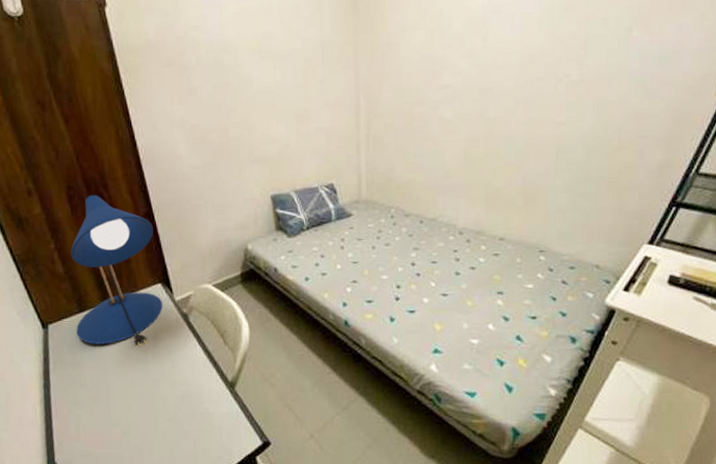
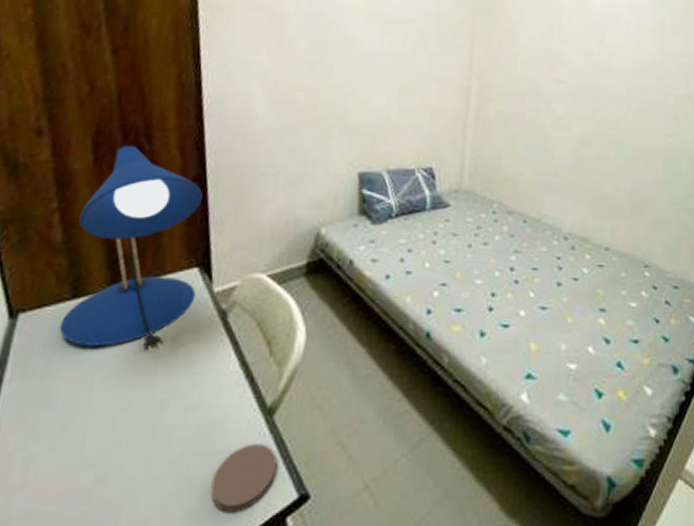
coaster: none [199,407,243,454] -> present [210,444,277,513]

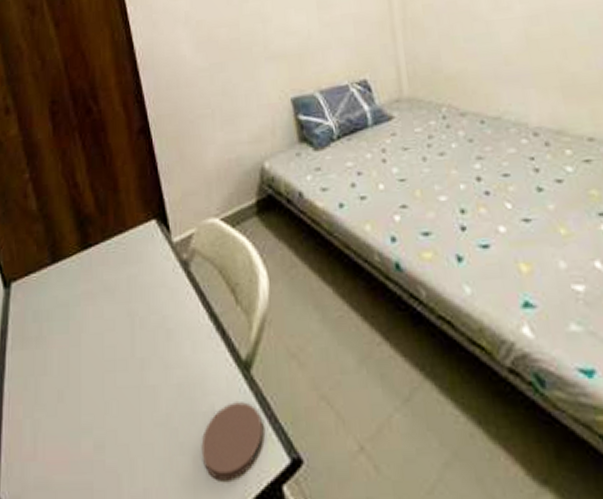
desk lamp: present [59,144,203,352] -> none [45,108,157,311]

